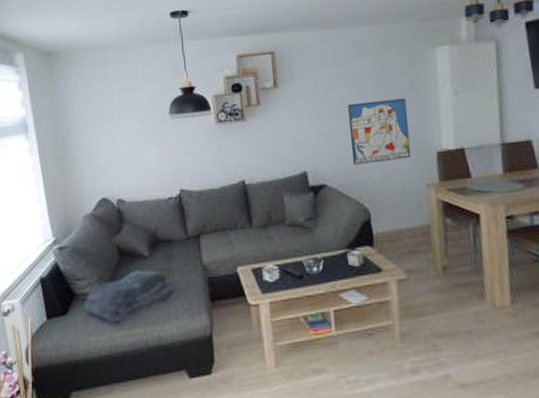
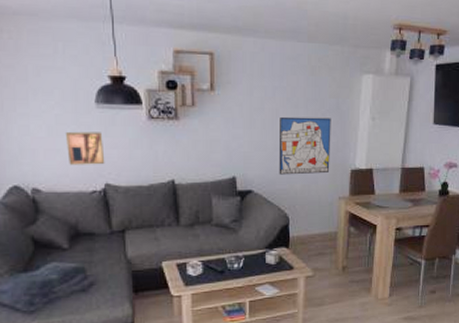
wall art: none [145,140,180,174] -> present [66,131,105,165]

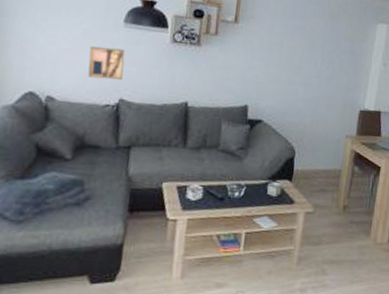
wall art: present [278,116,331,175] -> none [290,53,345,111]

